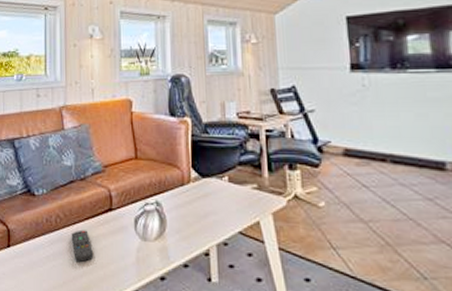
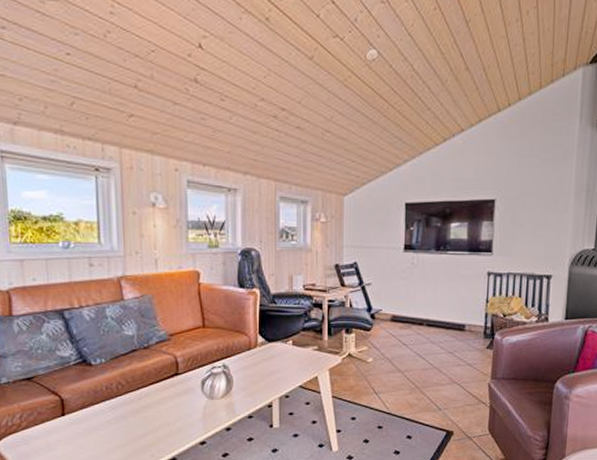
remote control: present [71,229,94,263] -> none [134,394,160,423]

